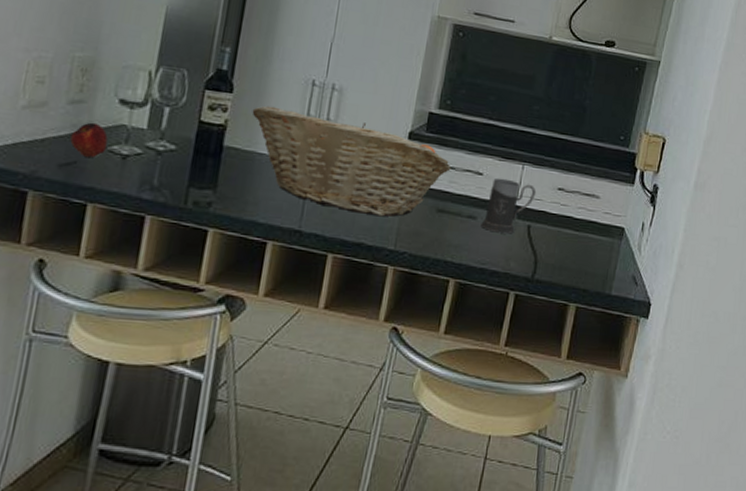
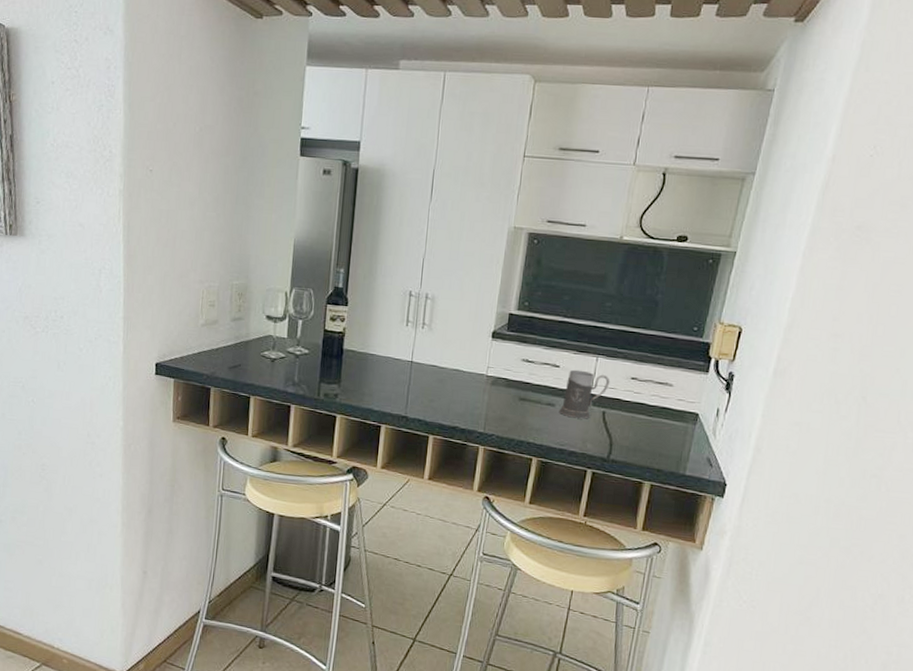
apple: present [70,122,108,157] -> none [235,334,260,361]
fruit basket: present [252,106,451,217] -> none [363,315,531,405]

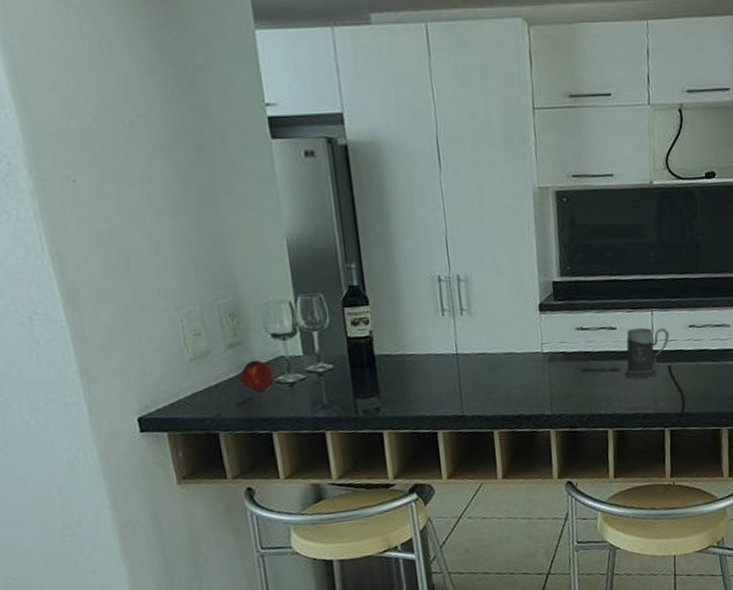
apple: none [235,334,260,361] -> present [239,360,273,392]

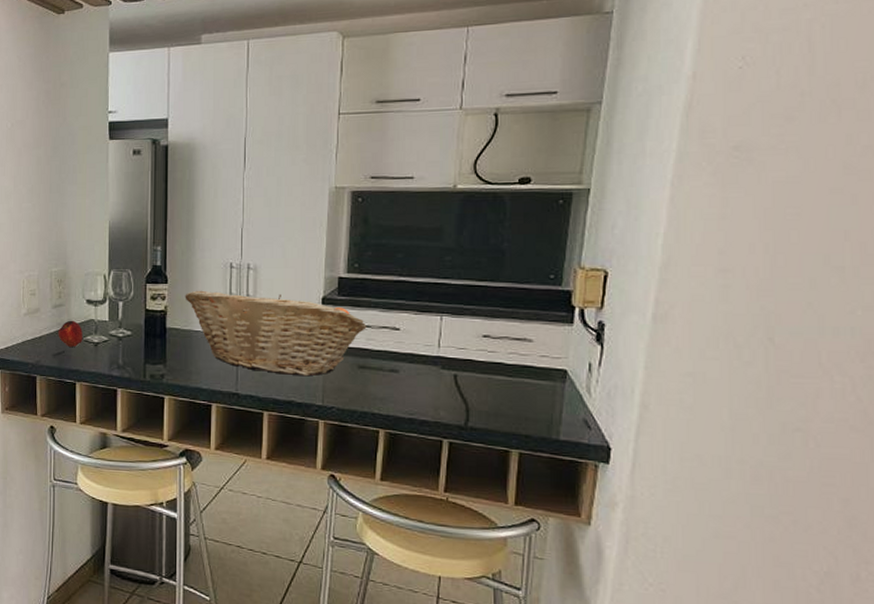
fruit basket: none [391,305,586,390] -> present [185,290,367,377]
mug: present [624,327,670,379] -> none [404,331,459,384]

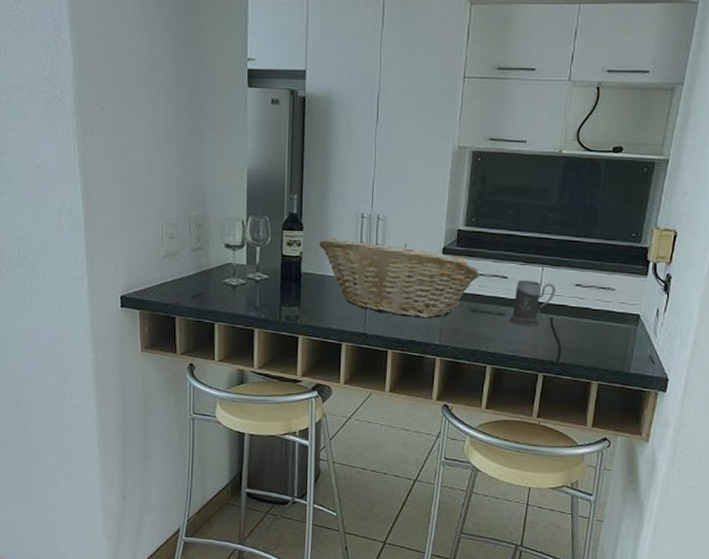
apple: present [58,320,83,347] -> none [197,263,221,289]
mug: none [404,331,459,384] -> present [509,280,556,326]

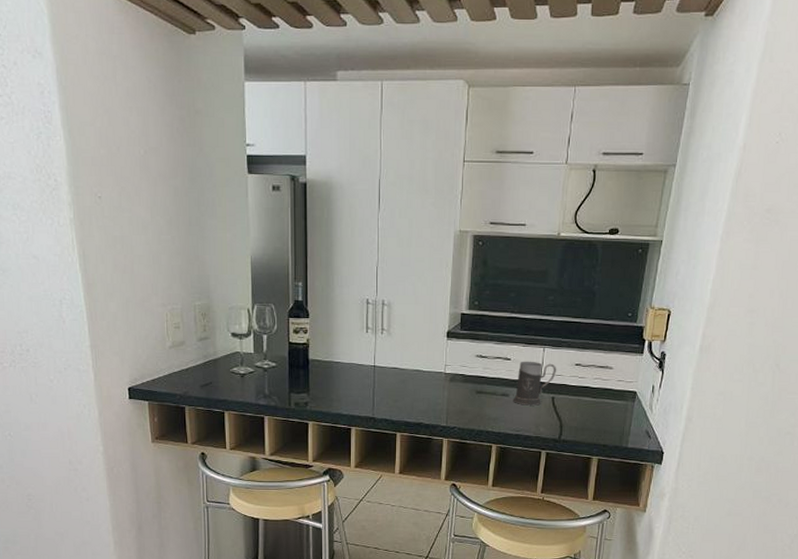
fruit basket: present [319,238,480,319] -> none [325,324,484,401]

